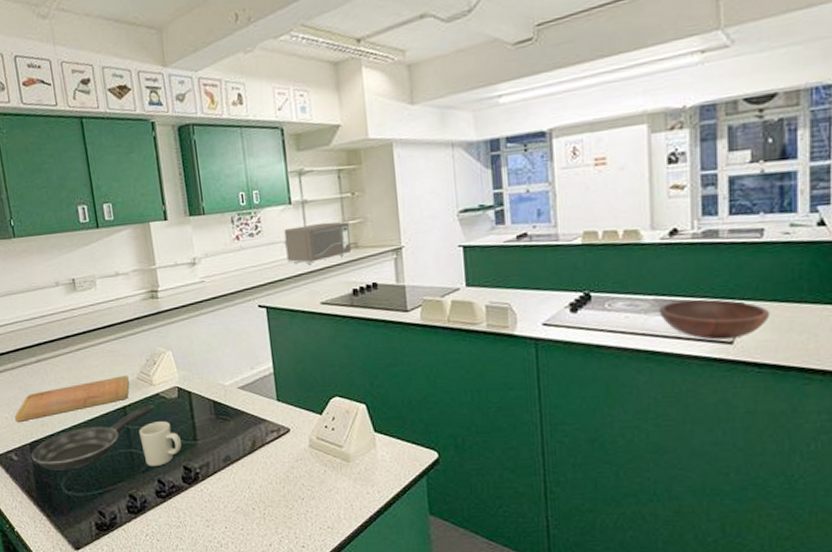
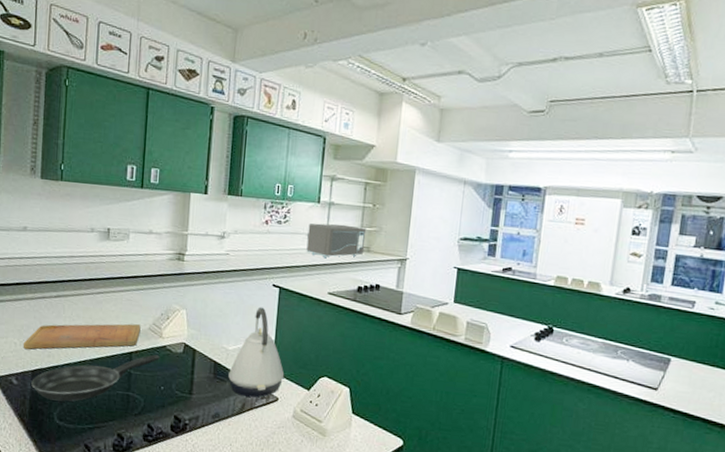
mug: present [139,421,182,466] -> none [139,371,177,412]
kettle: none [231,332,292,433] -> present [228,307,285,398]
wooden bowl: present [659,299,771,340] -> none [605,347,690,386]

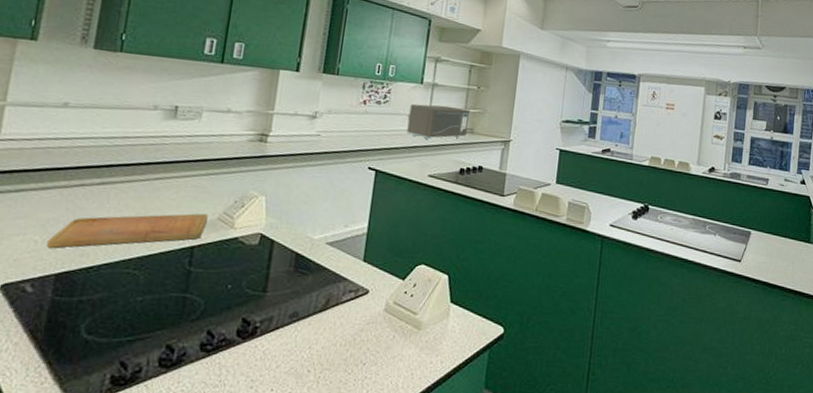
frying pan: present [31,354,160,402] -> none [52,248,229,311]
kettle: present [228,307,285,398] -> none [311,191,378,291]

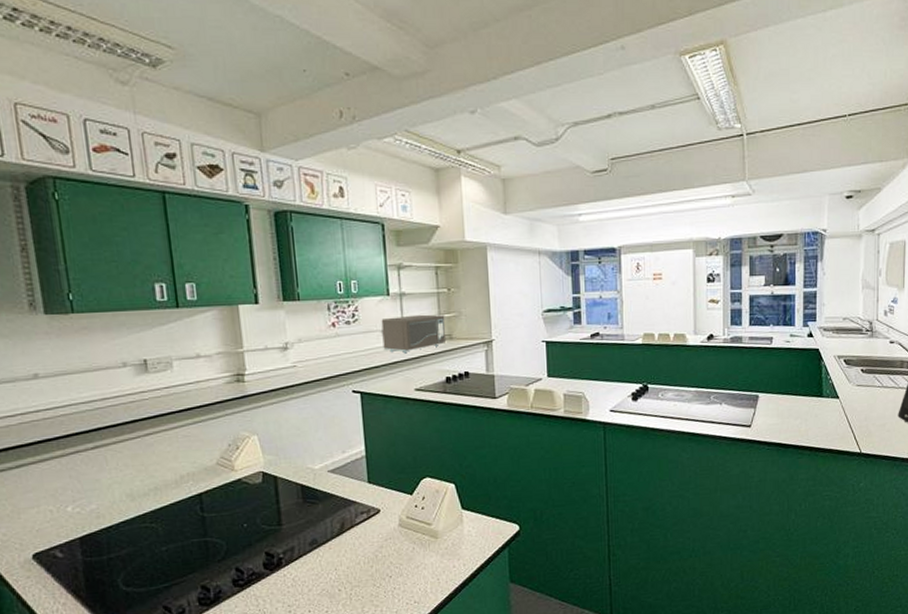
cutting board: present [46,213,208,248] -> none [61,461,207,515]

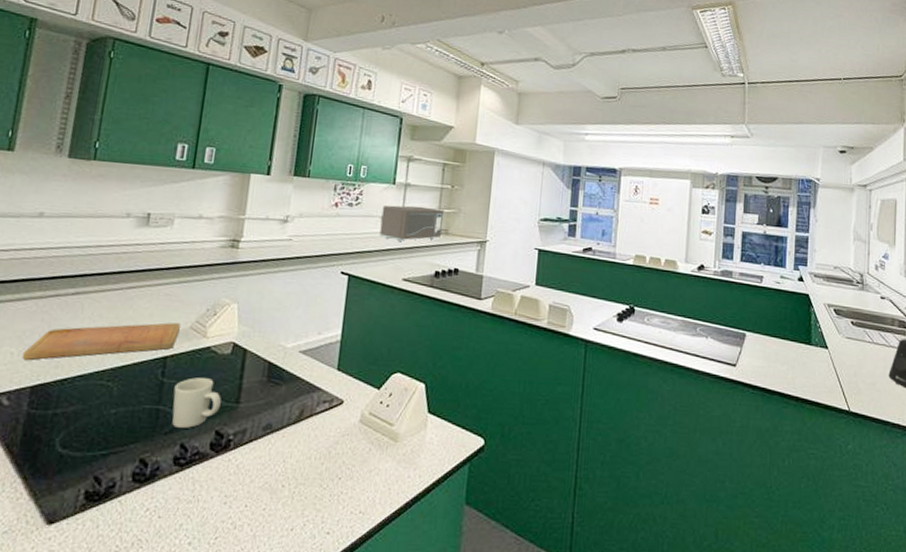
cutting board: none [61,461,207,515] -> present [22,322,181,360]
mug: none [216,507,264,555] -> present [172,377,221,428]

